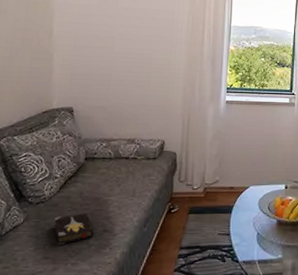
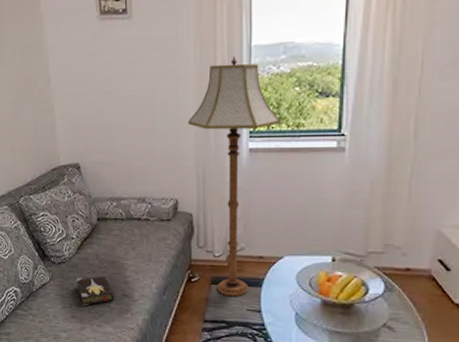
floor lamp: none [178,31,251,224] -> present [188,56,281,297]

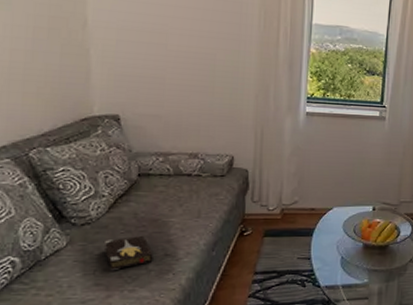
floor lamp: present [188,56,281,297] -> none [249,30,335,247]

